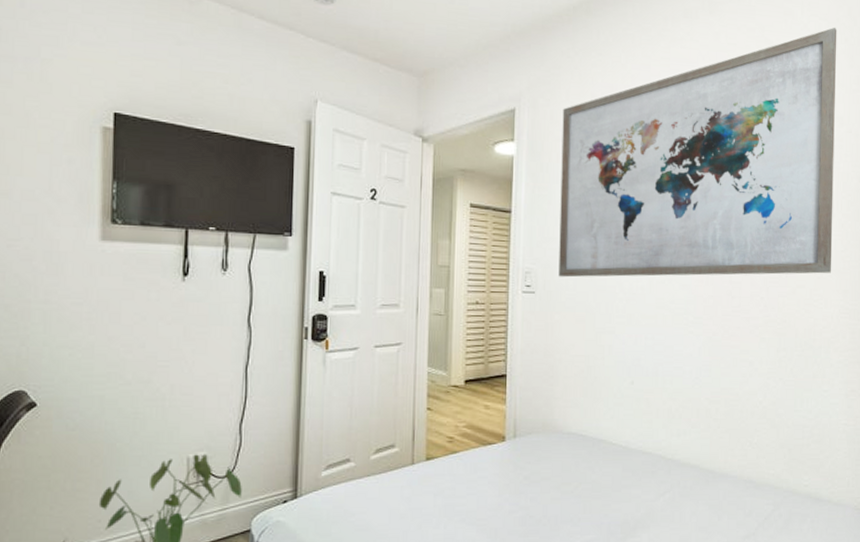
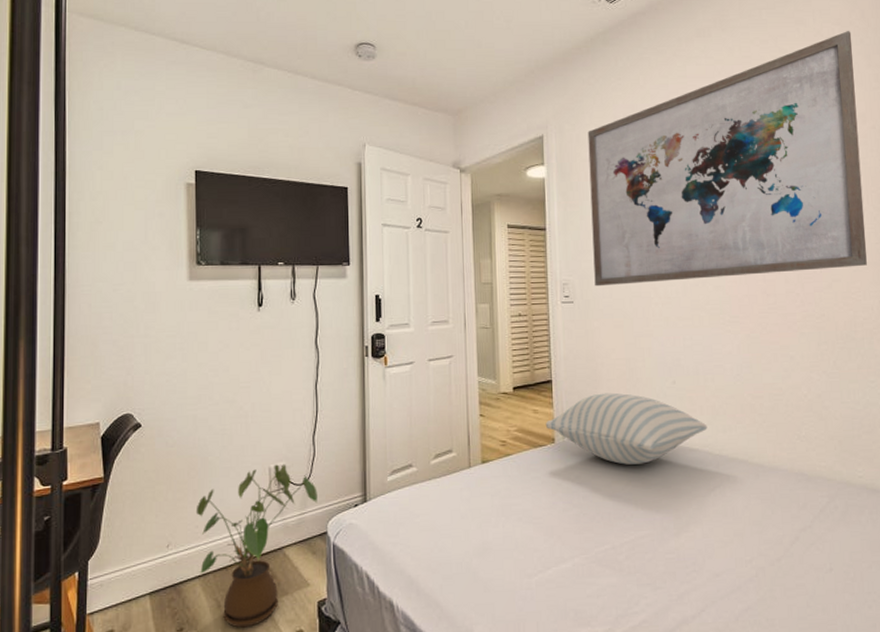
pillow: none [496,390,662,467] -> present [545,393,708,465]

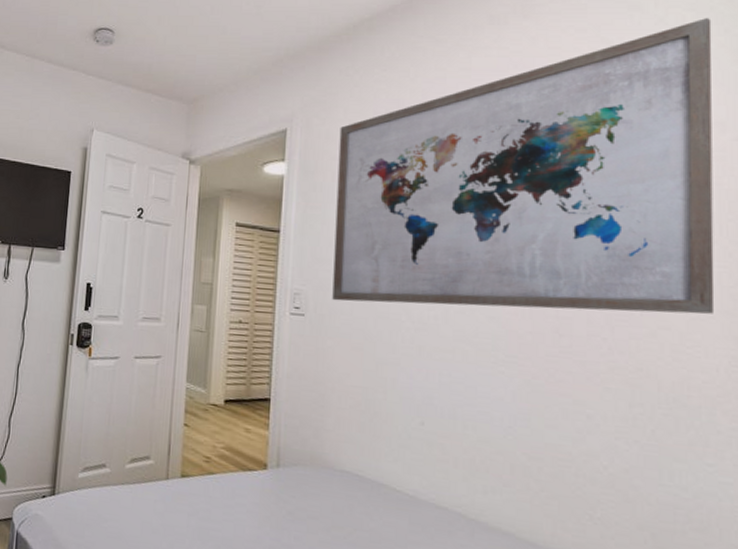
pillow: present [545,393,708,465] -> none [257,422,462,513]

